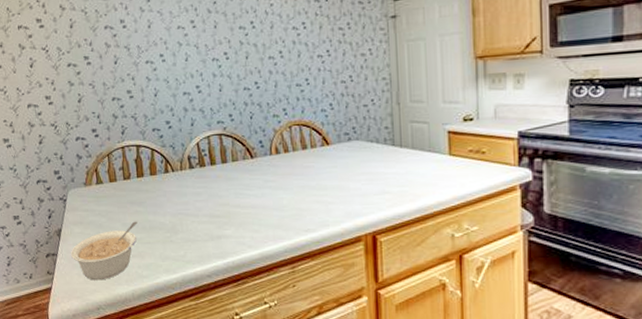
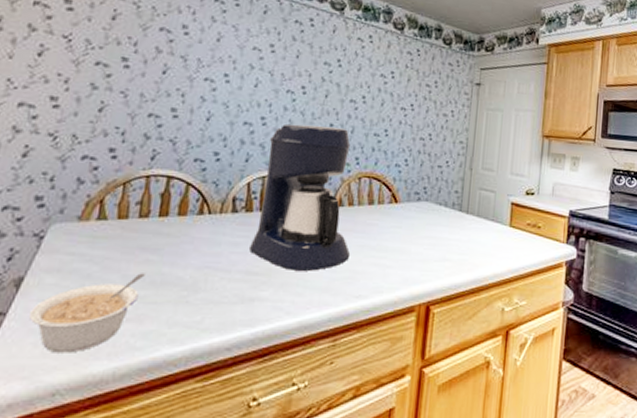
coffee maker: none [206,84,293,212] -> present [249,124,351,271]

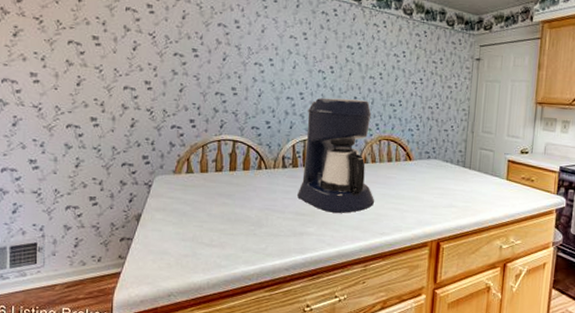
legume: present [29,273,145,353] -> none [148,212,223,268]

